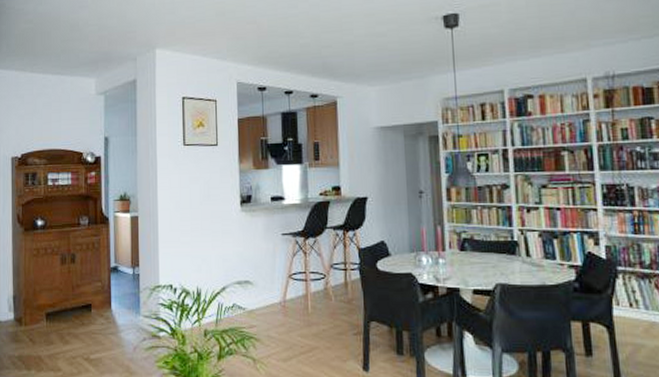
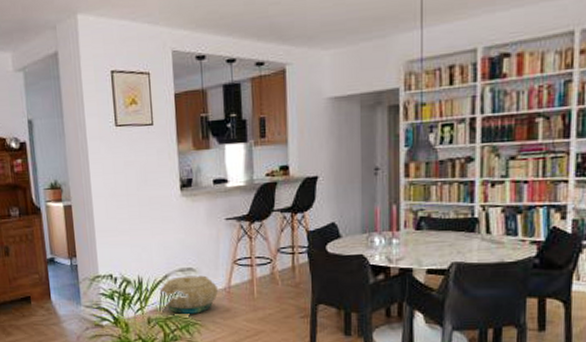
basket: none [217,288,273,327] -> present [159,275,218,314]

